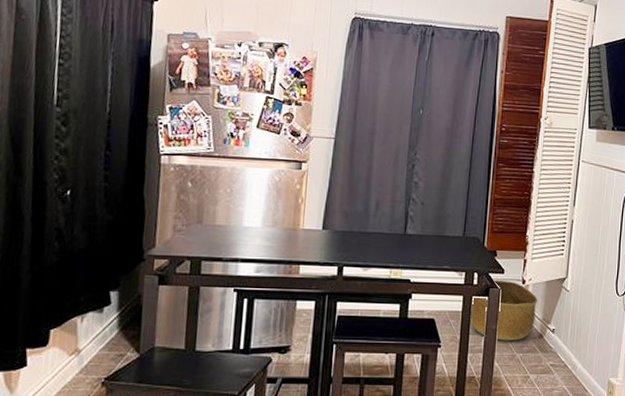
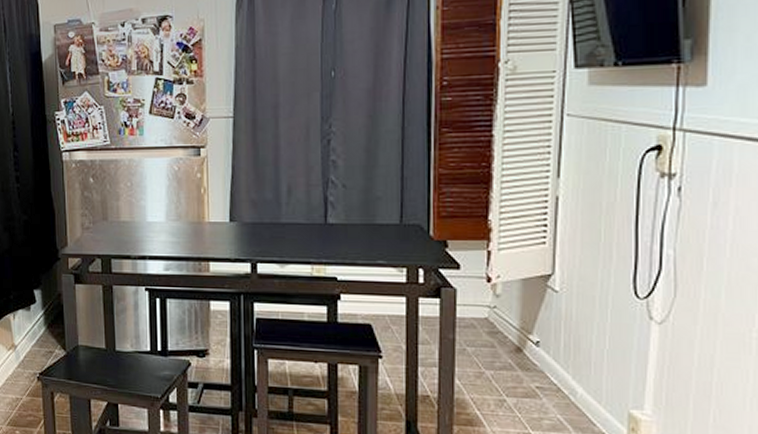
basket: present [470,279,537,341] -> none [417,277,510,354]

